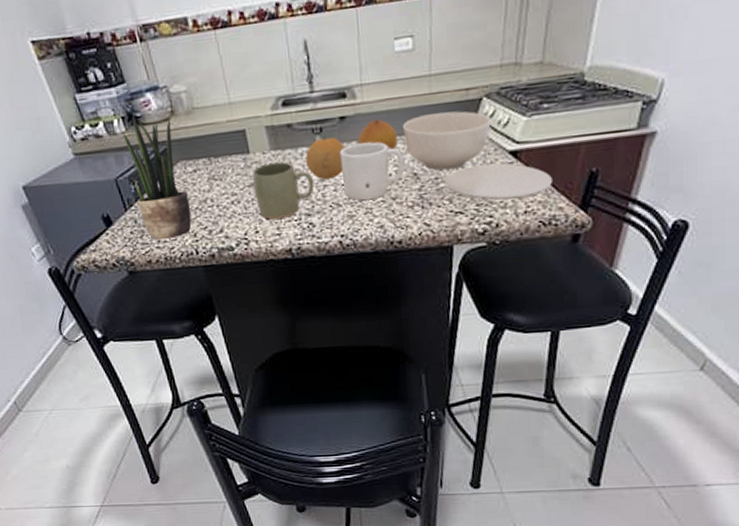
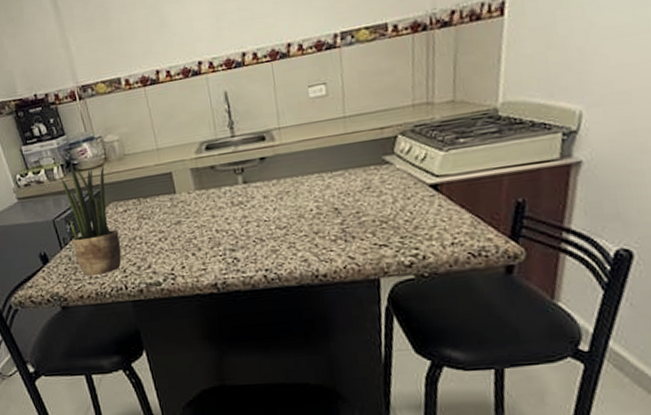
mug: present [252,161,315,220] -> none [178,200,238,255]
fruit: present [306,137,345,180] -> none [228,176,266,217]
mug: present [339,142,405,201] -> none [260,179,326,236]
fruit: present [357,119,398,150] -> none [277,158,318,187]
bowl: present [402,111,491,171] -> none [320,148,409,205]
plate: present [444,163,552,201] -> none [365,196,478,233]

